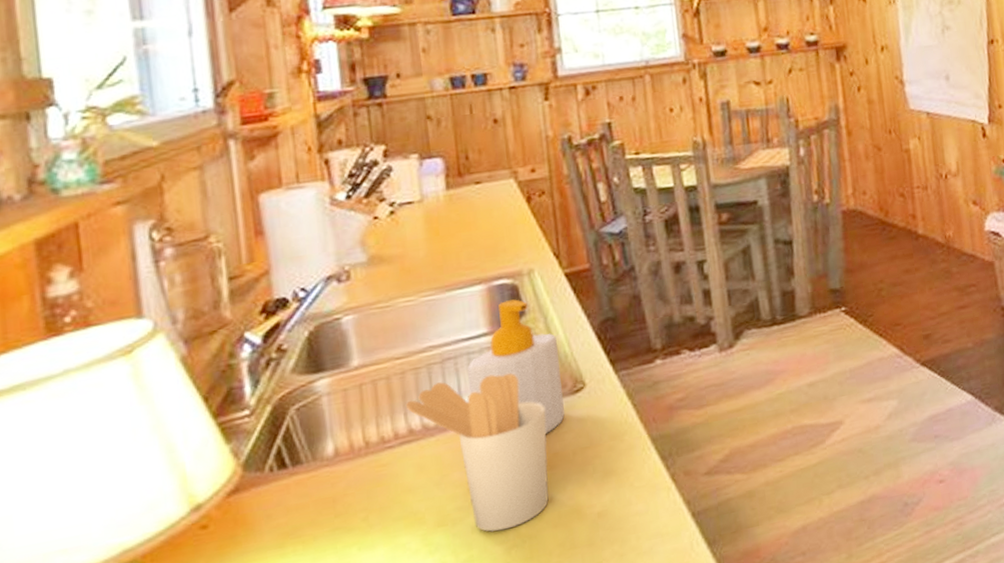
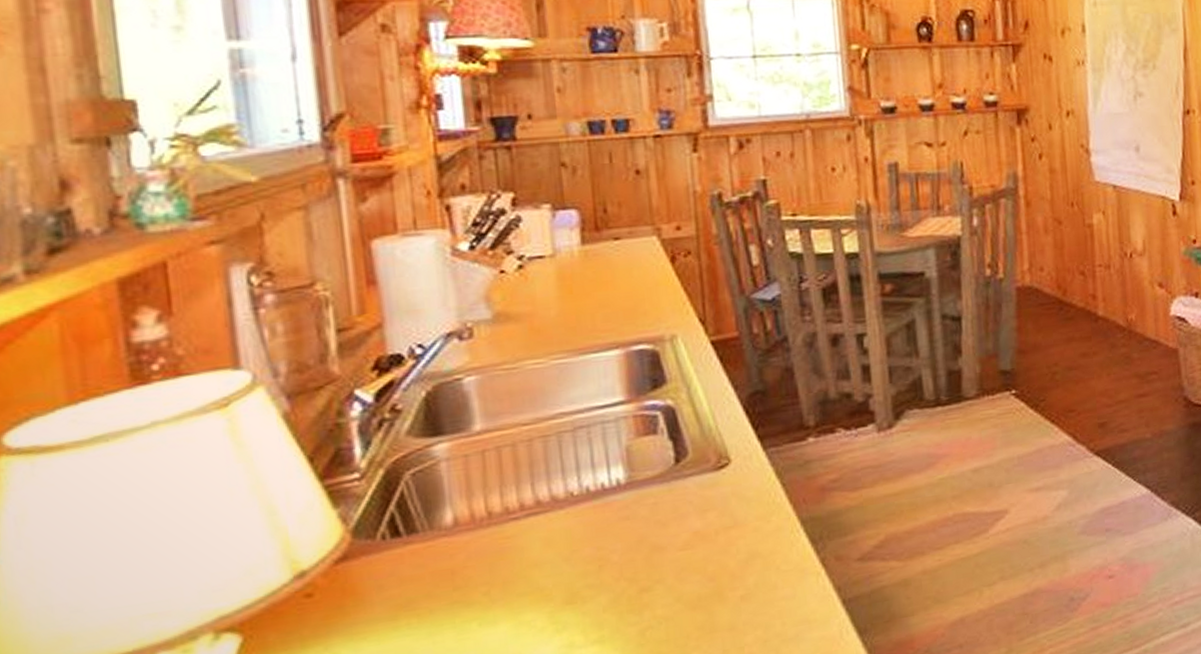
utensil holder: present [405,373,550,533] -> none [532,446,689,613]
soap bottle: present [466,299,565,434] -> none [600,366,707,511]

